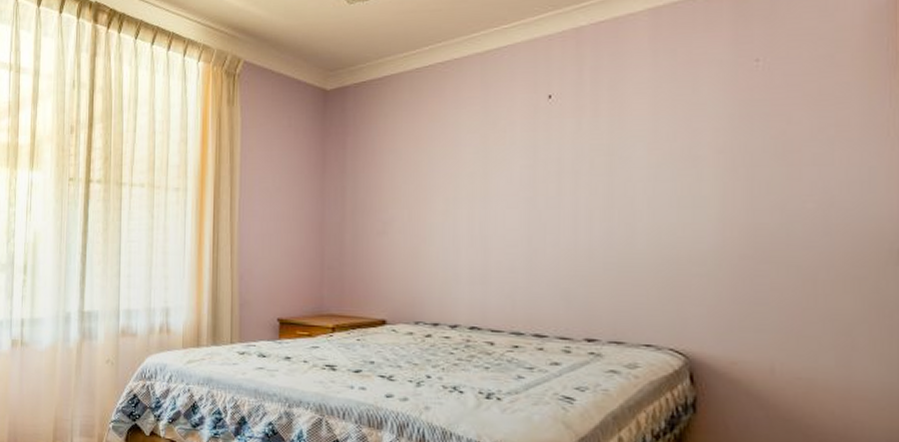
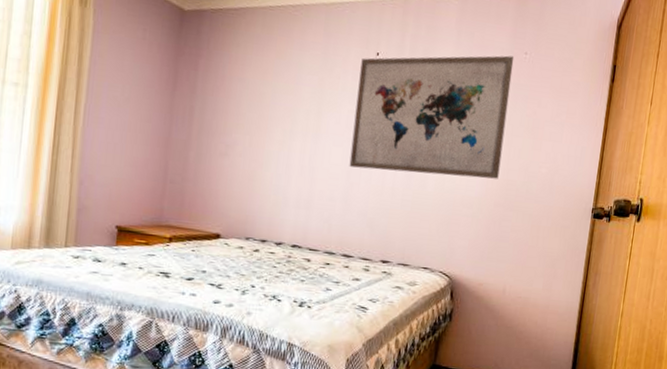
wall art: none [529,67,740,230] -> present [349,55,514,179]

